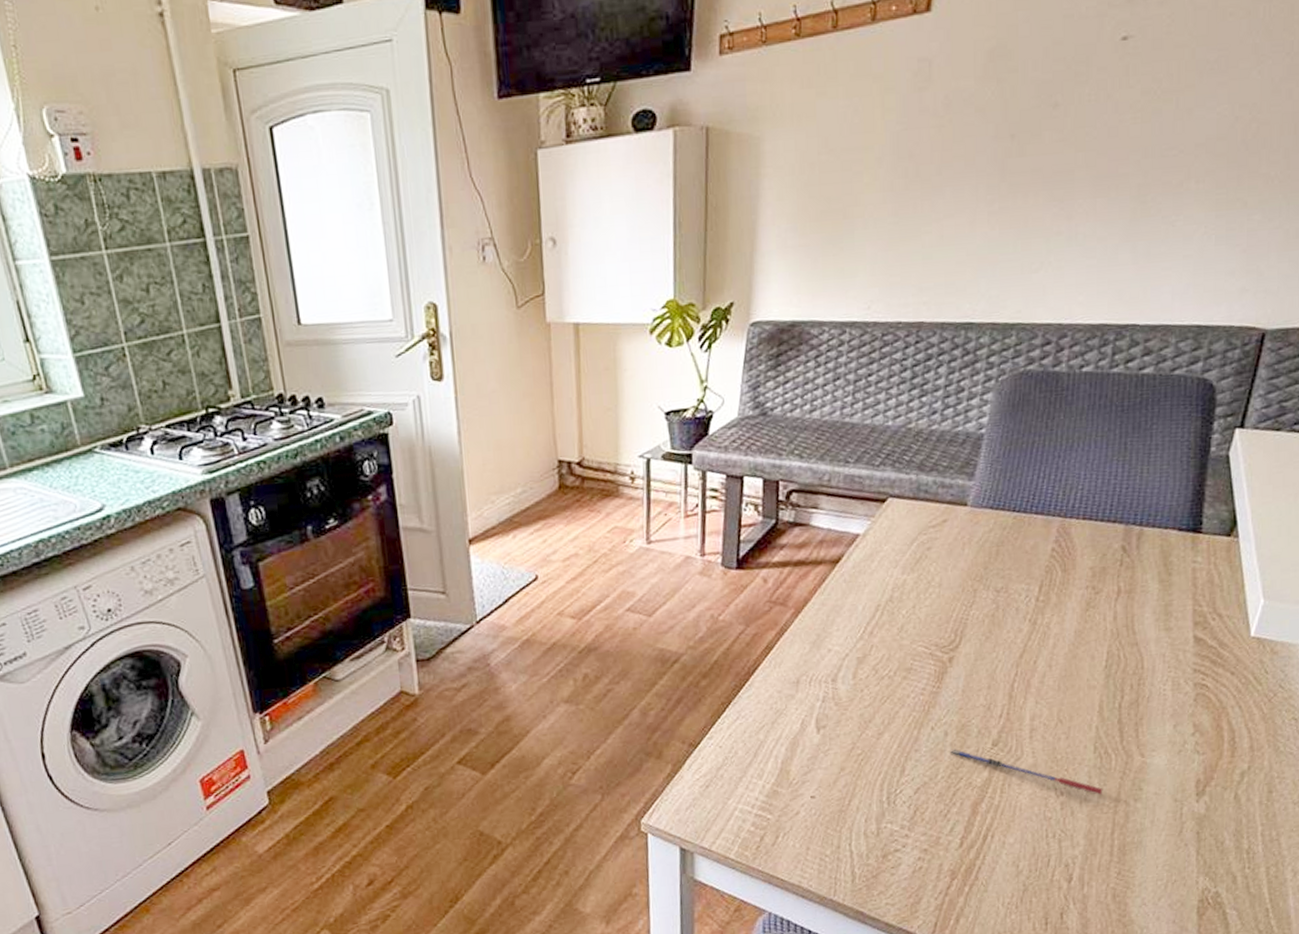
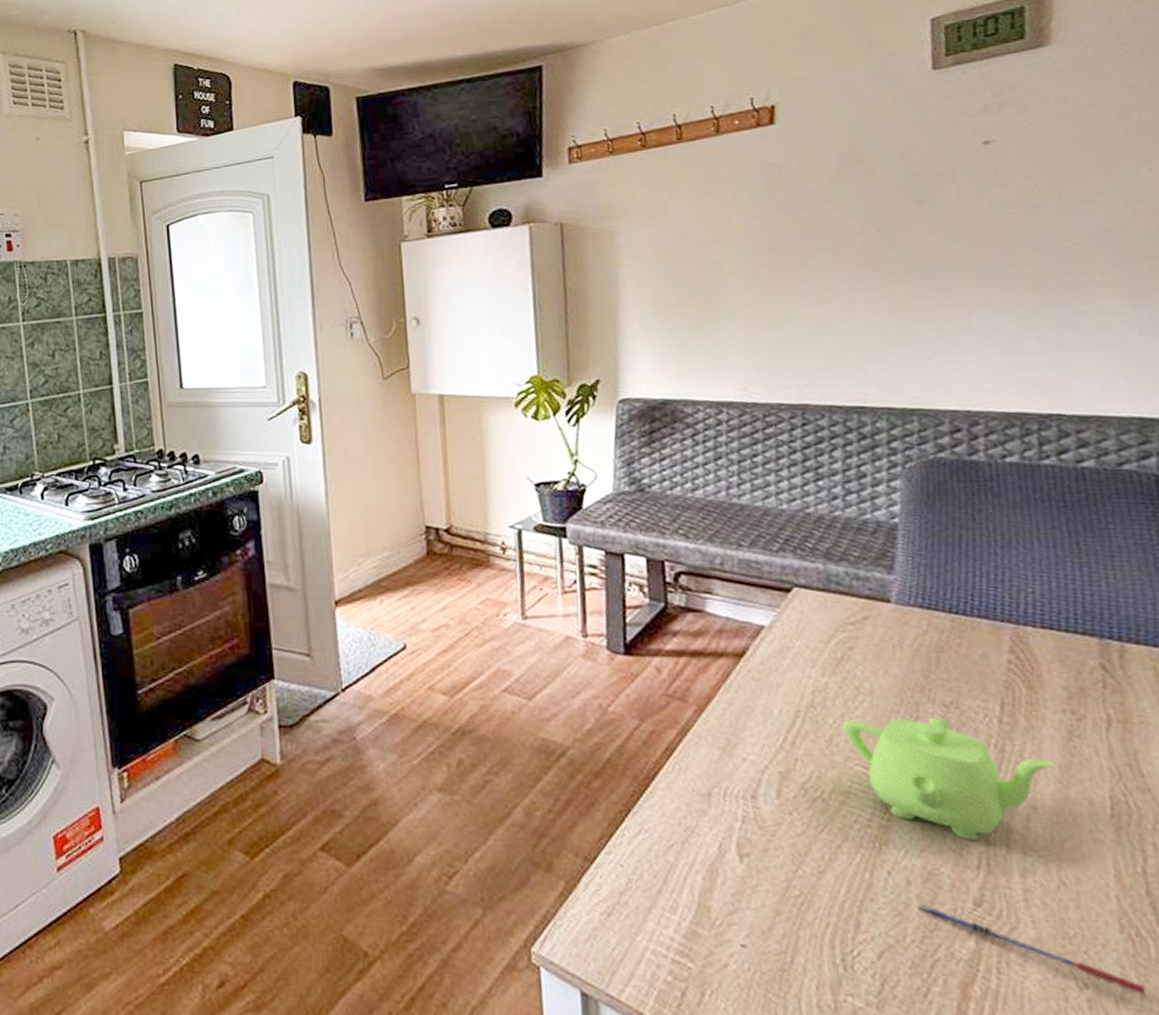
teapot: none [913,601,1072,697] -> present [842,718,1056,841]

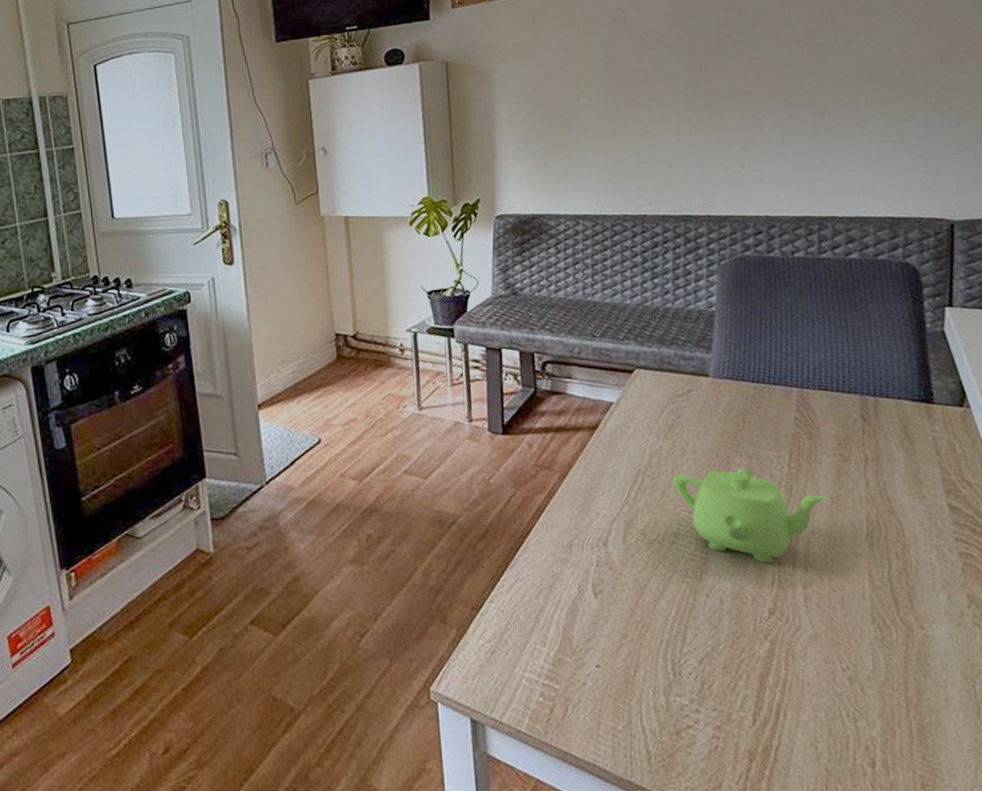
pen: present [918,904,1146,995] -> none [729,617,889,670]

